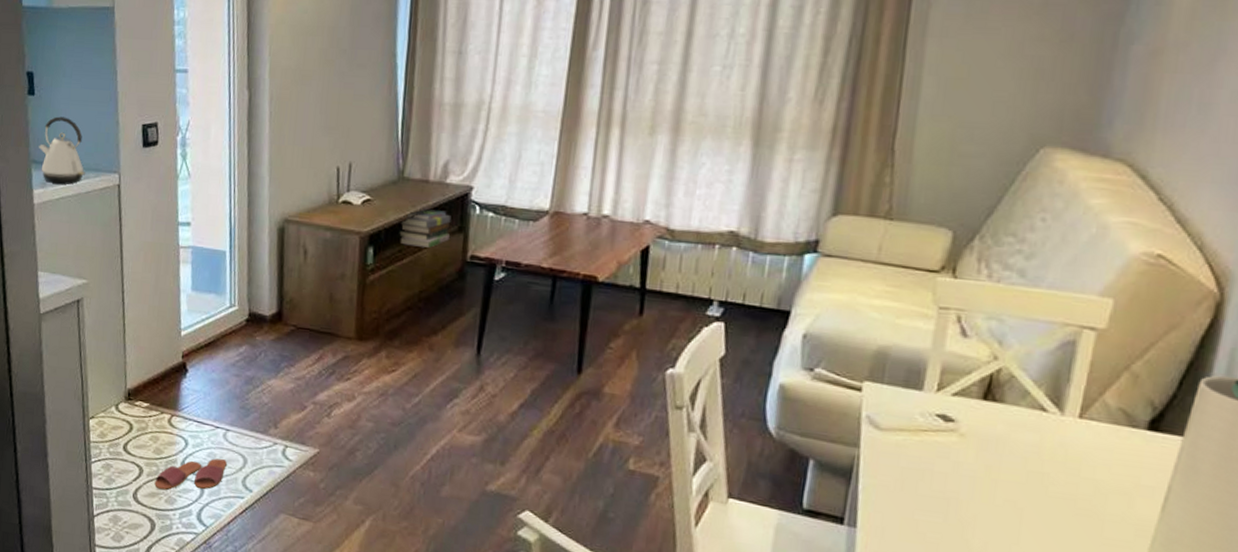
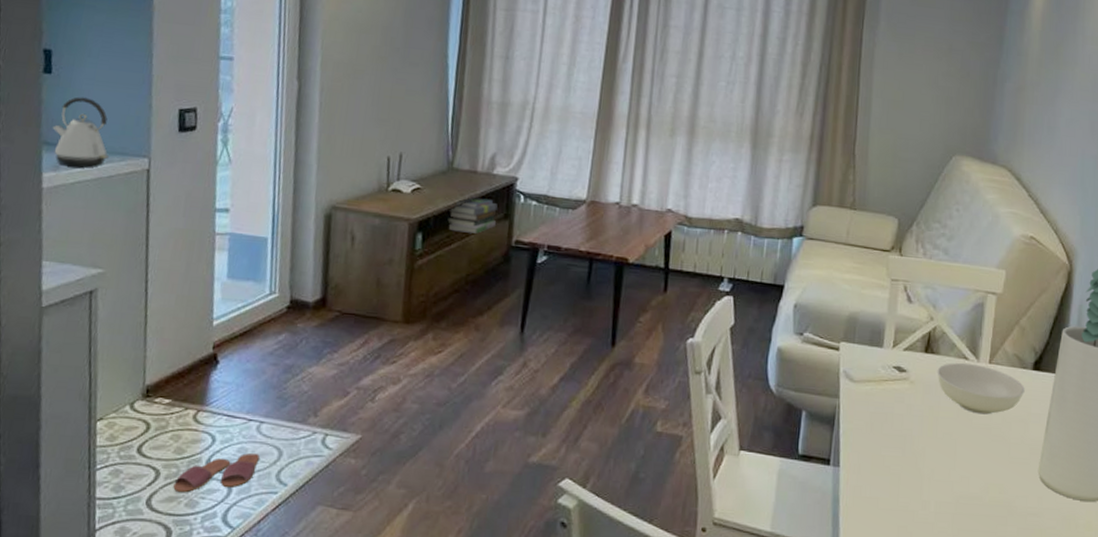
bowl: none [999,414,1133,482] -> present [937,363,1025,415]

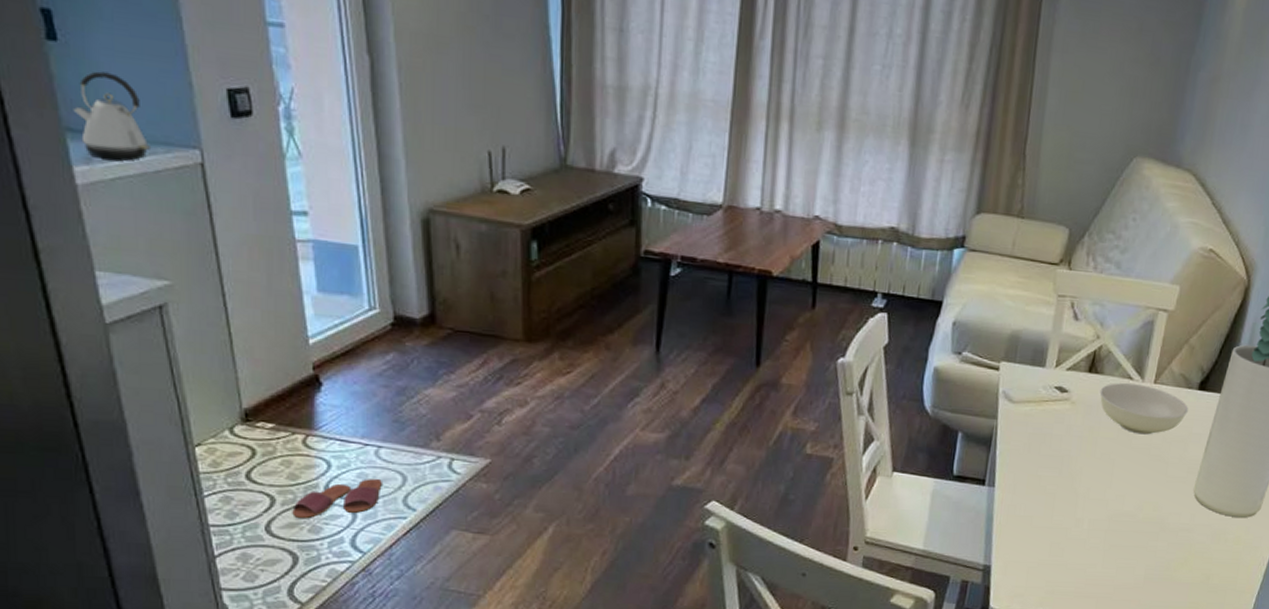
books: present [447,197,498,234] -> none [565,200,622,243]

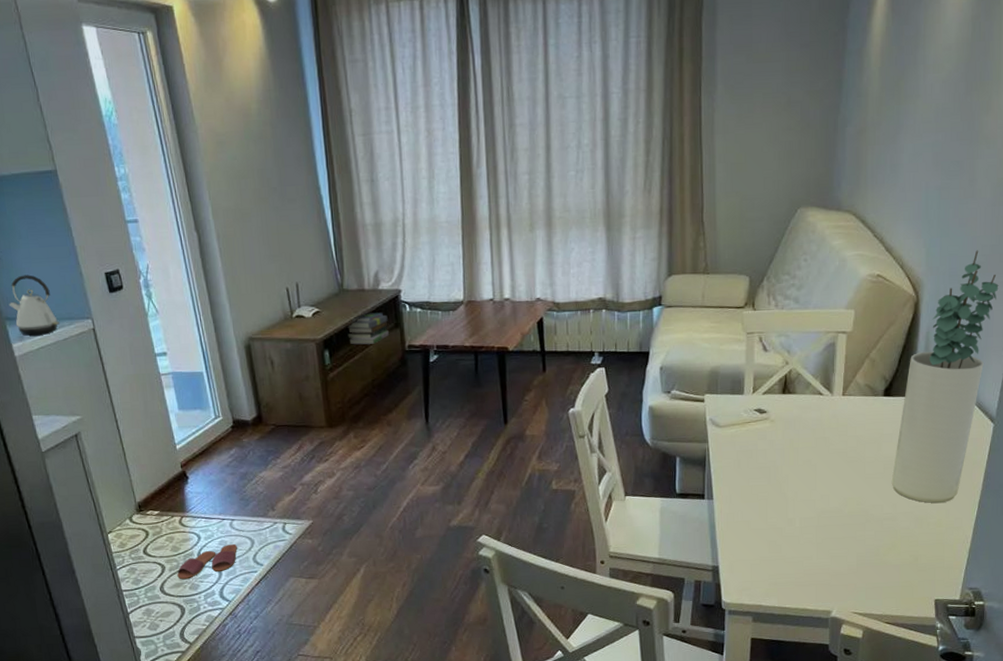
books: none [565,200,622,243] -> present [347,312,390,345]
bowl: present [1099,383,1189,435] -> none [795,398,877,441]

